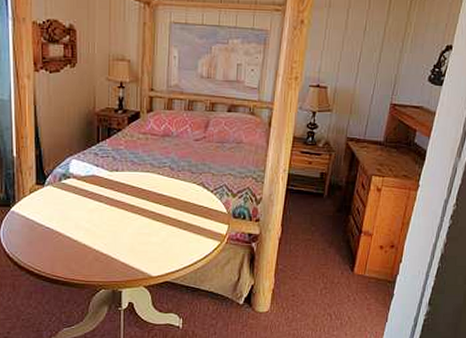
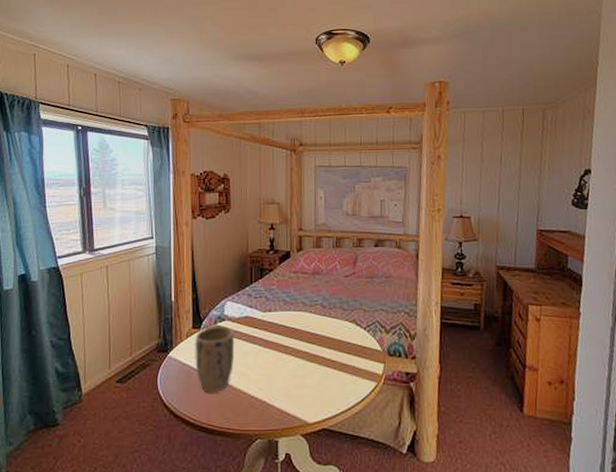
plant pot: none [37,184,80,247] -> present [194,326,235,393]

